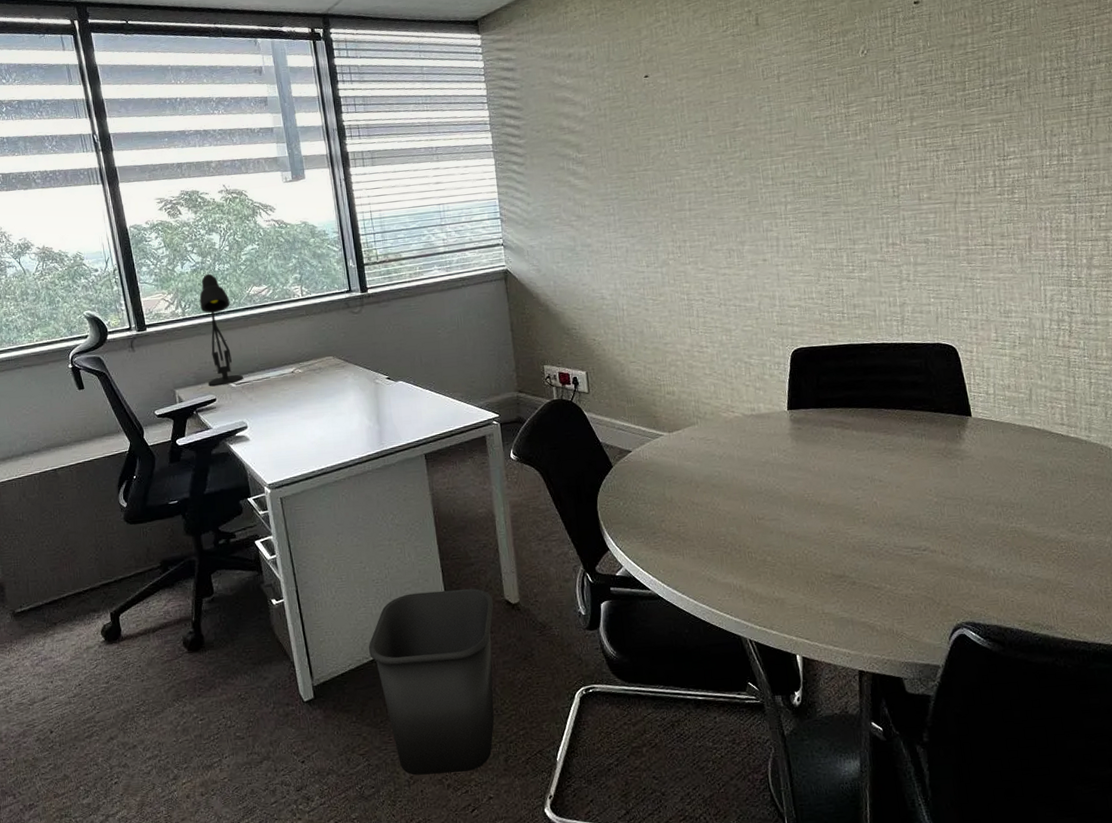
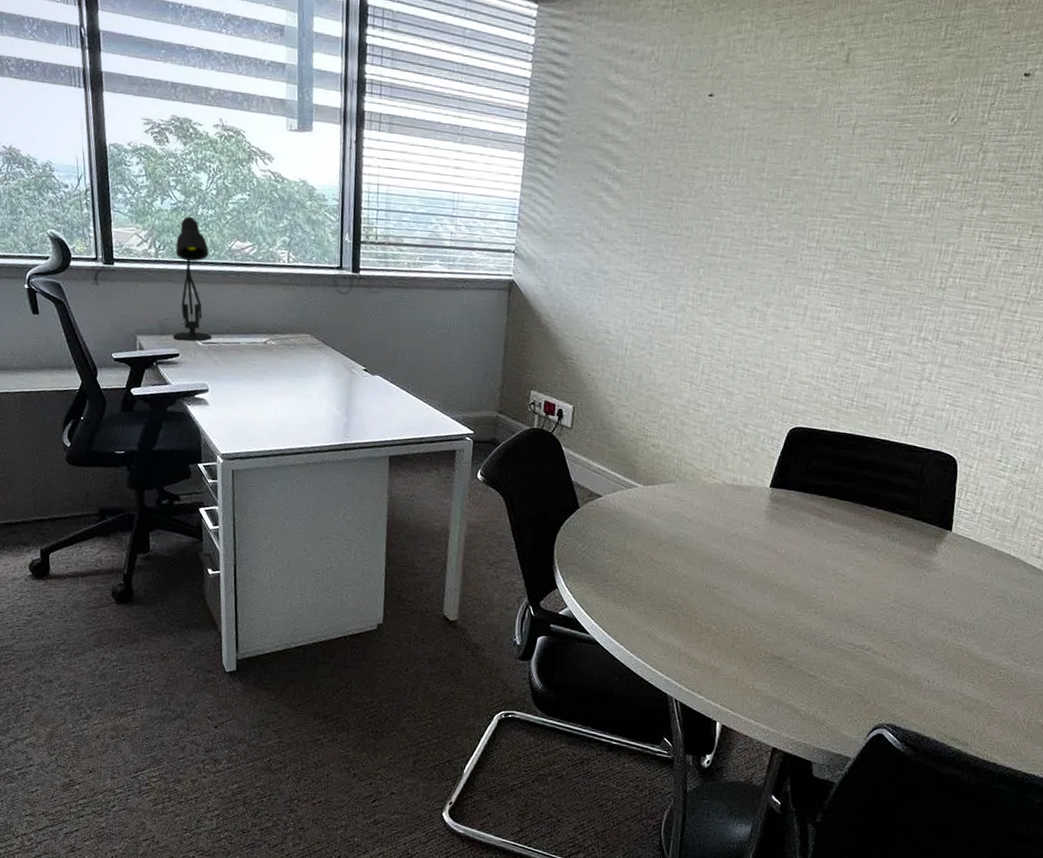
waste bin: present [369,588,494,775] -> none [298,590,432,766]

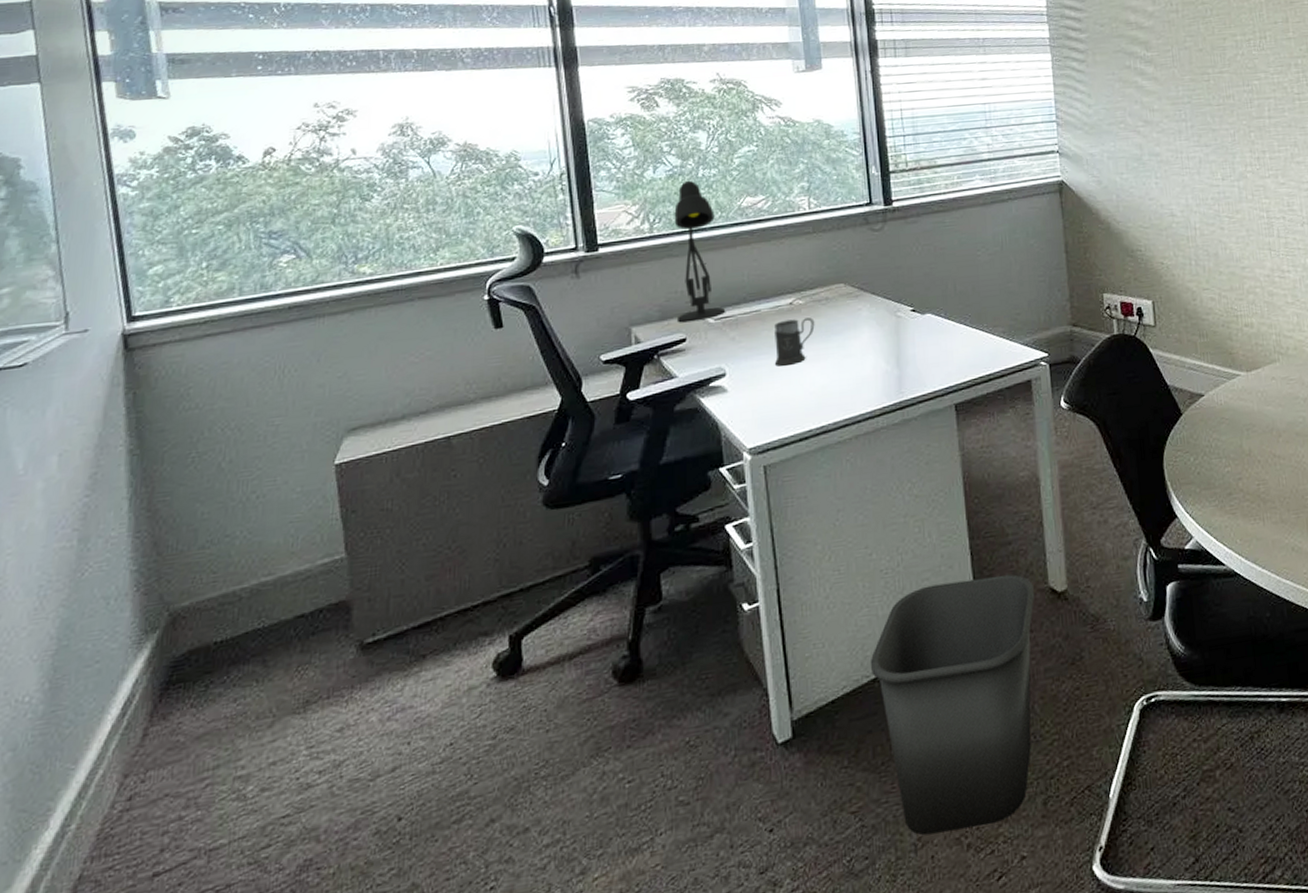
mug: none [248,355,283,394] -> present [774,317,815,366]
waste bin: none [298,590,432,766] -> present [871,574,1035,835]

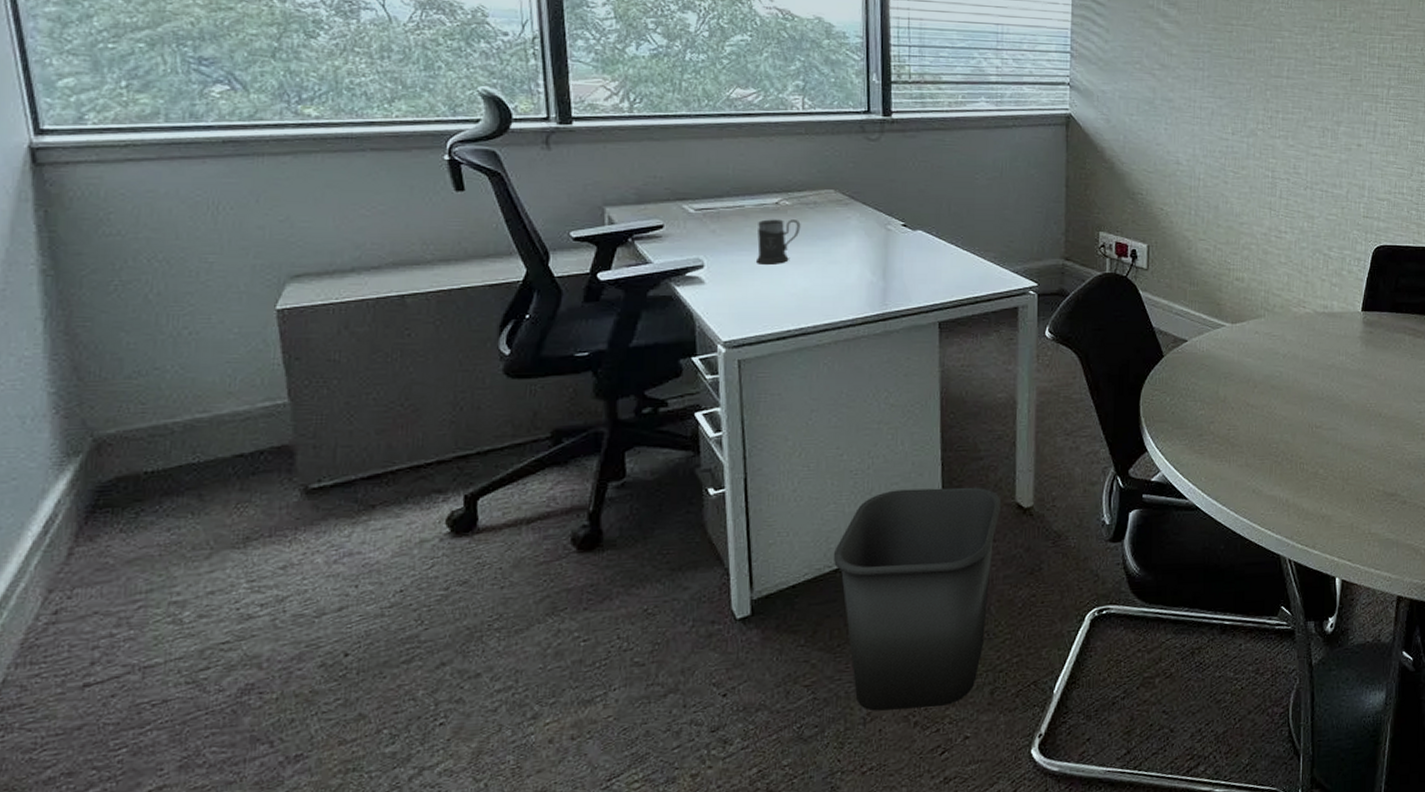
desk lamp: present [674,180,726,323] -> none [655,62,708,209]

